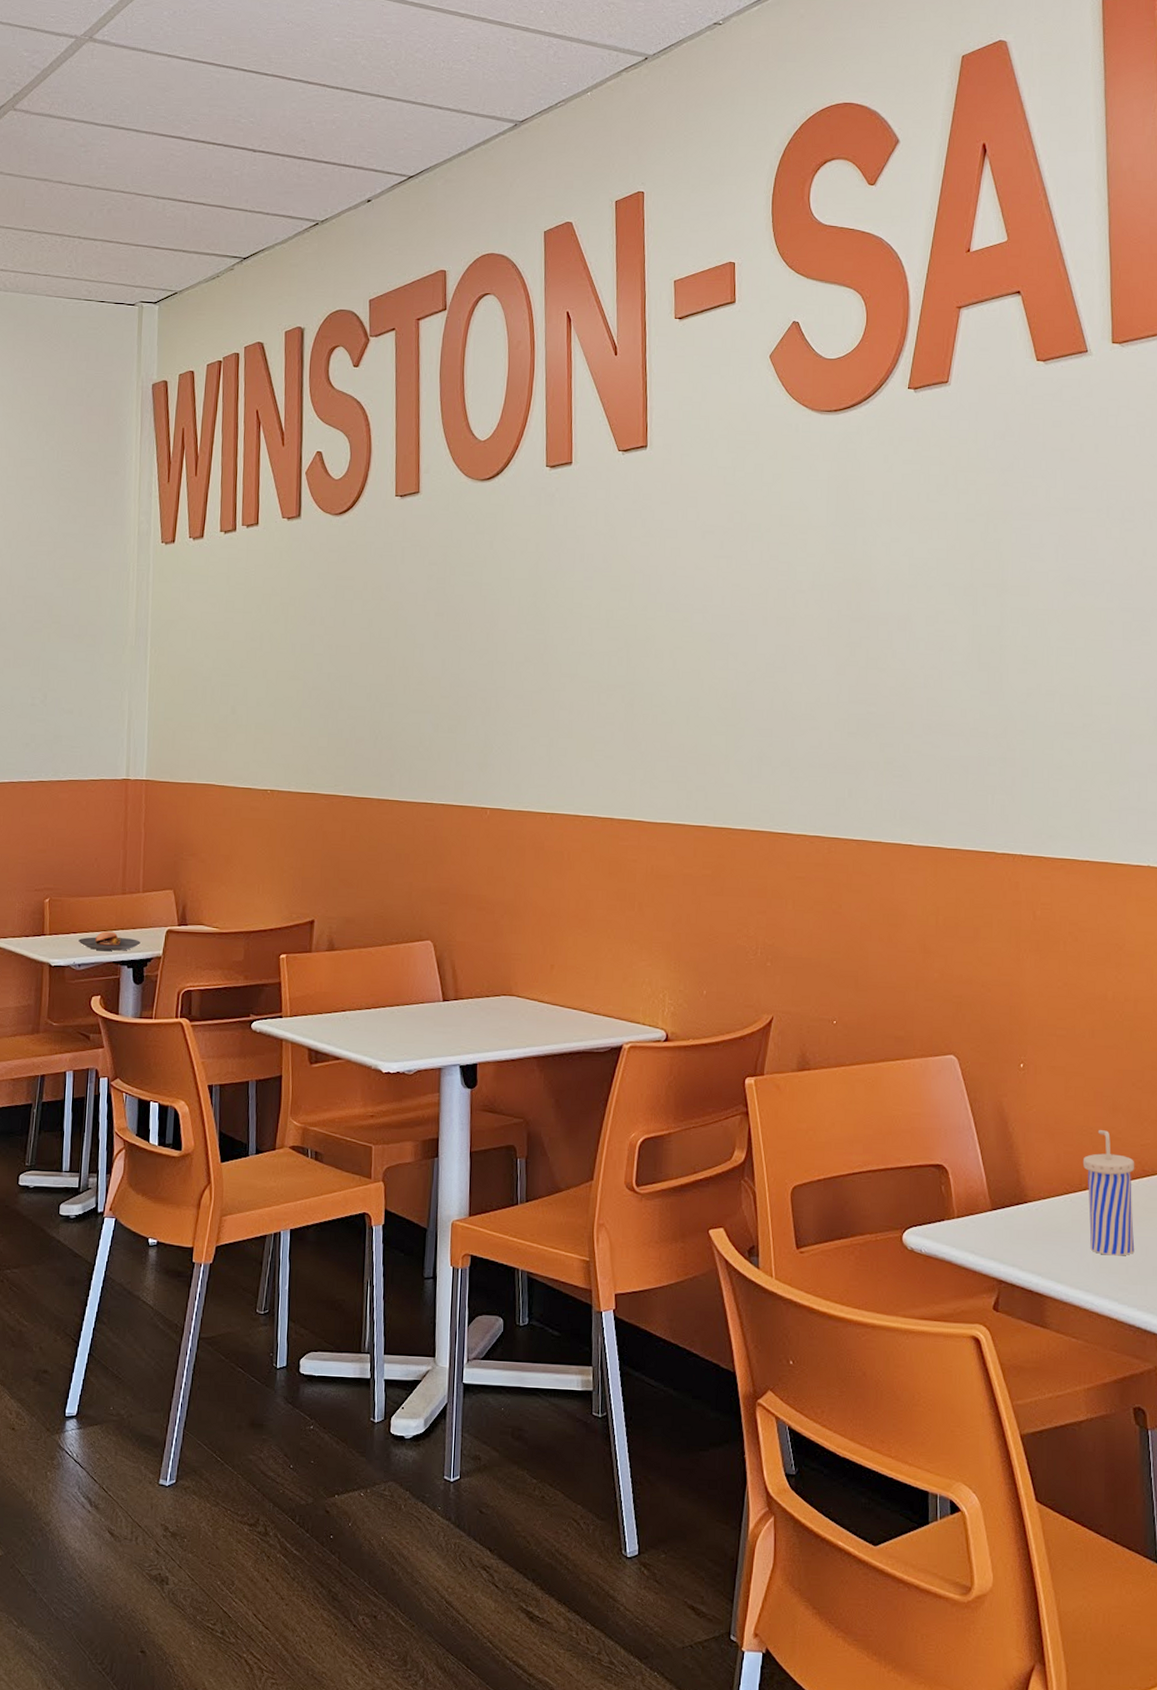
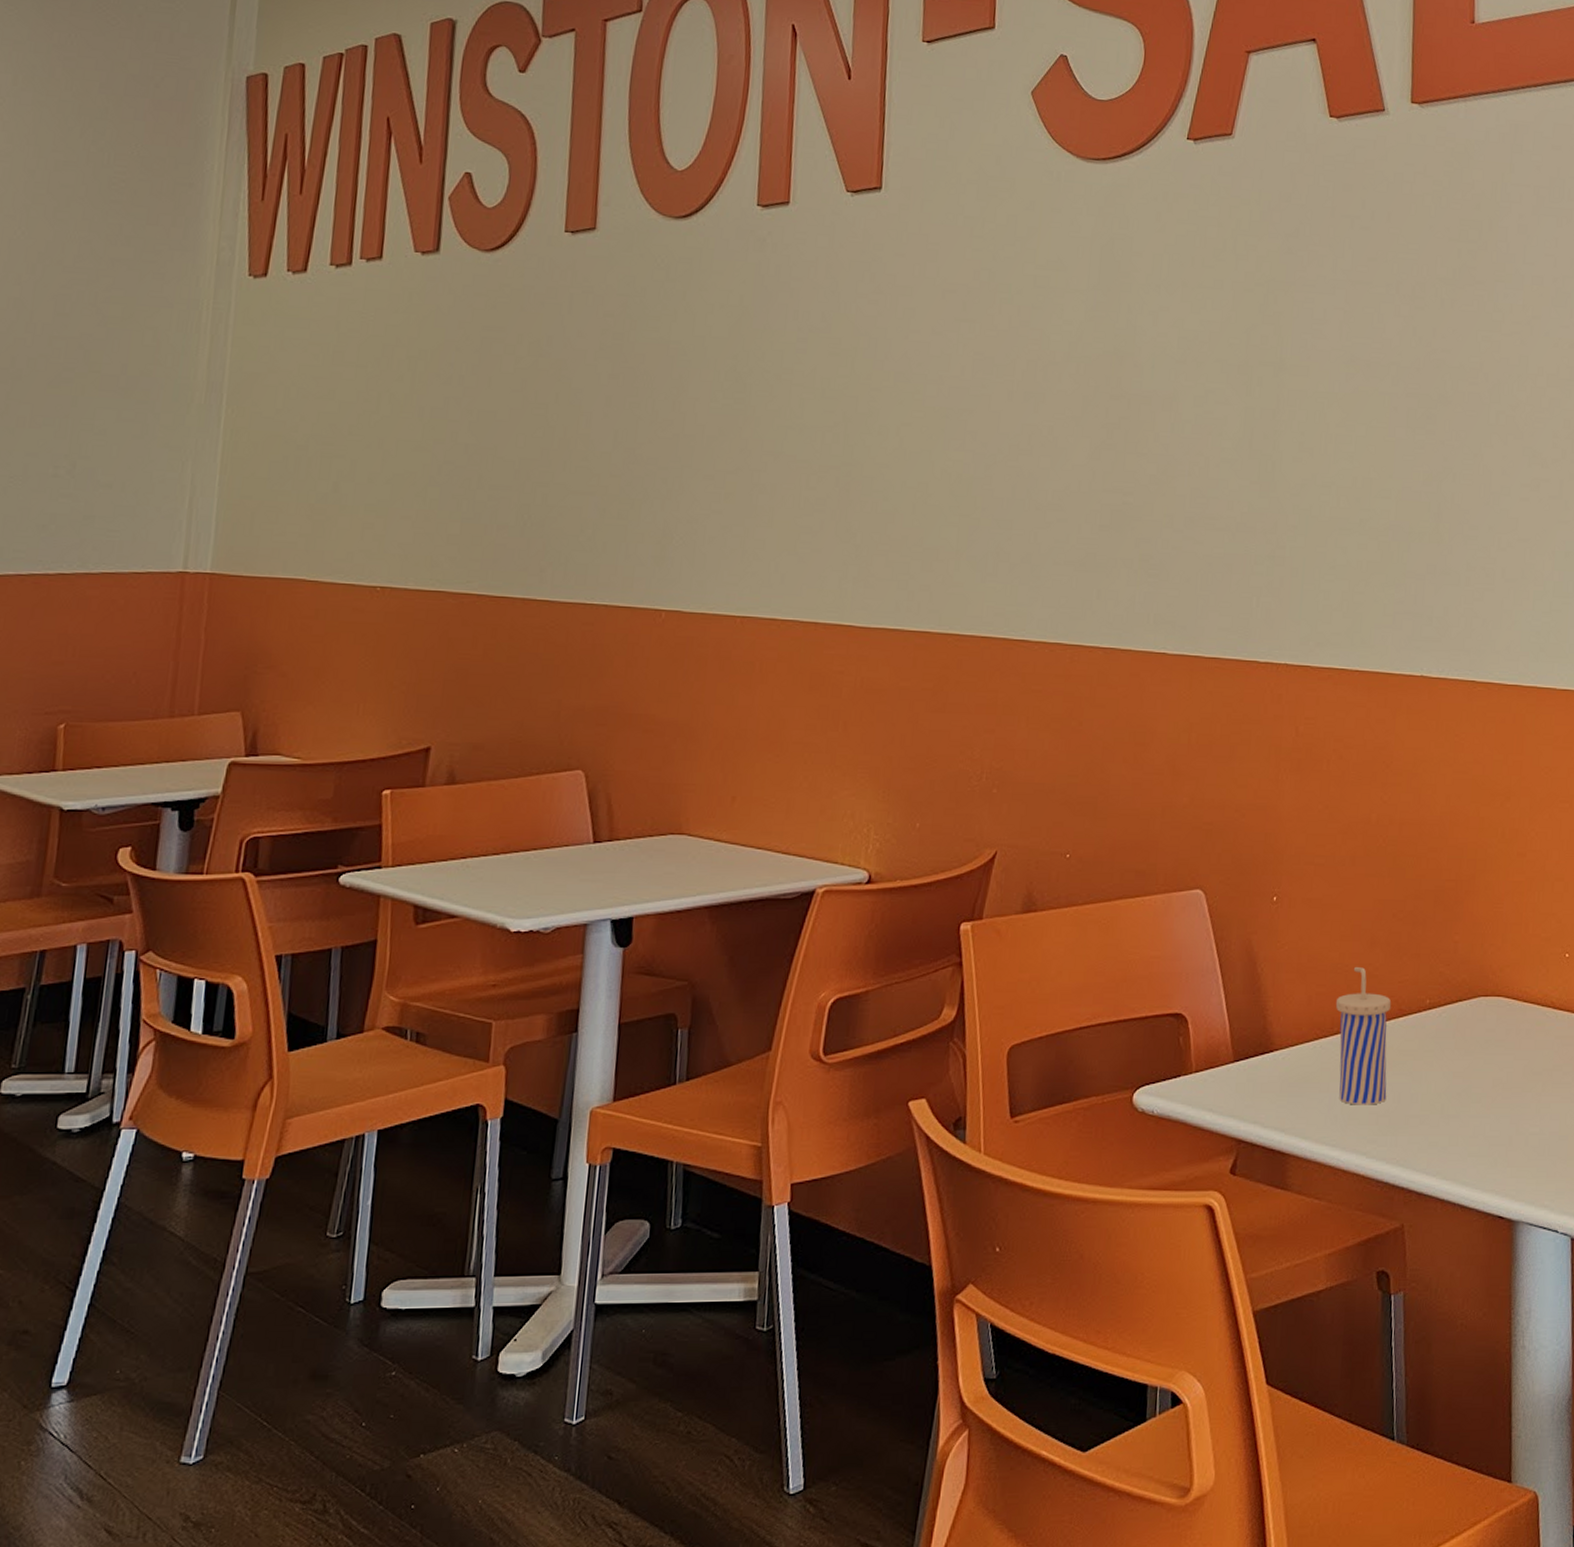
sandwich: present [78,931,140,951] -> none [104,765,192,789]

